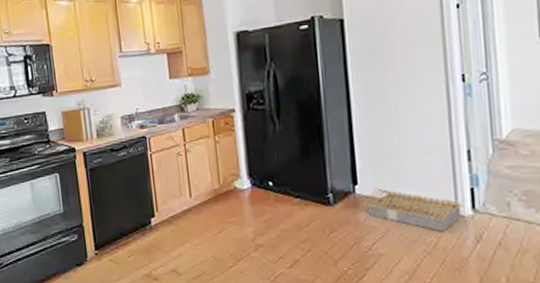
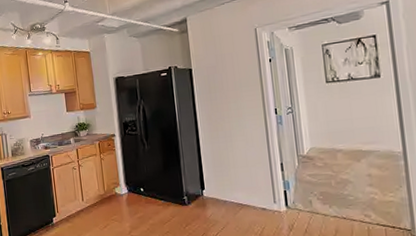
architectural model: present [365,188,465,232] -> none [210,191,281,224]

